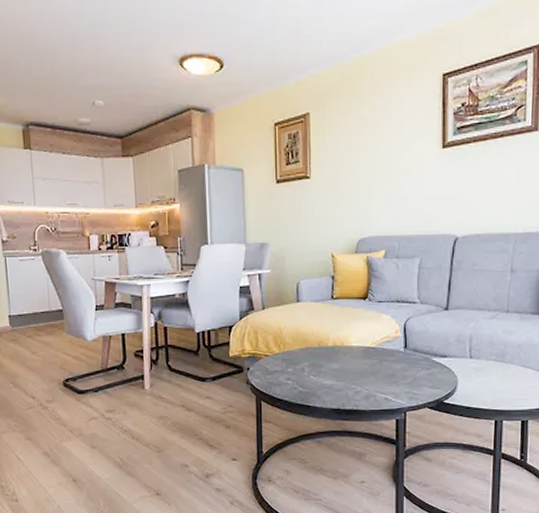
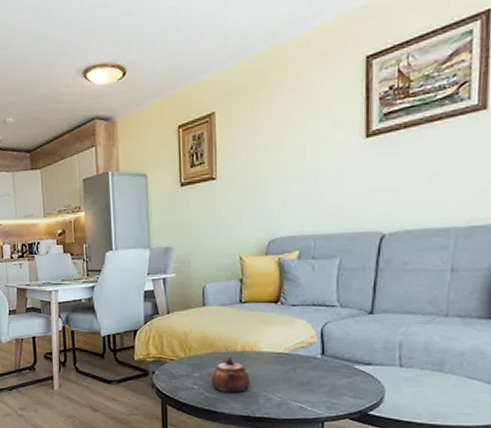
teapot: none [304,351,340,386] -> present [211,356,250,392]

